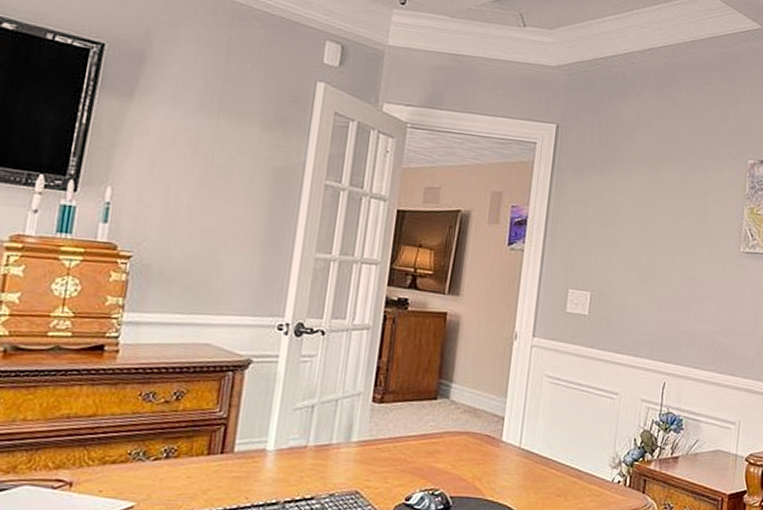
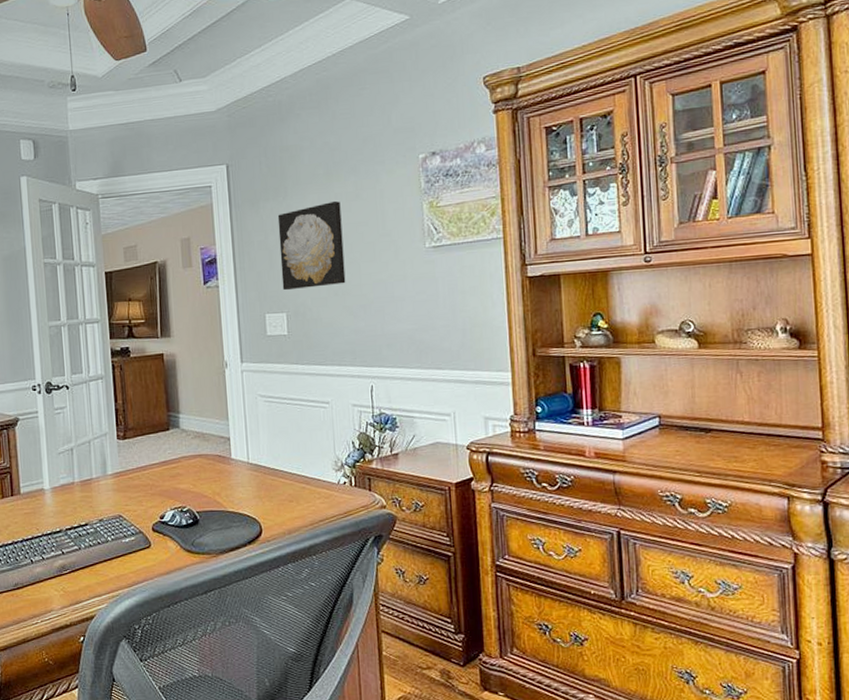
wall art: none [591,186,666,273] -> present [277,200,346,291]

